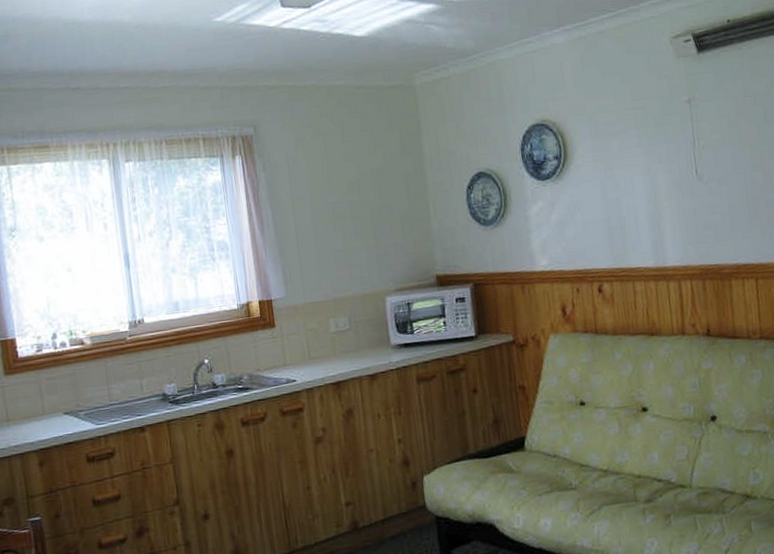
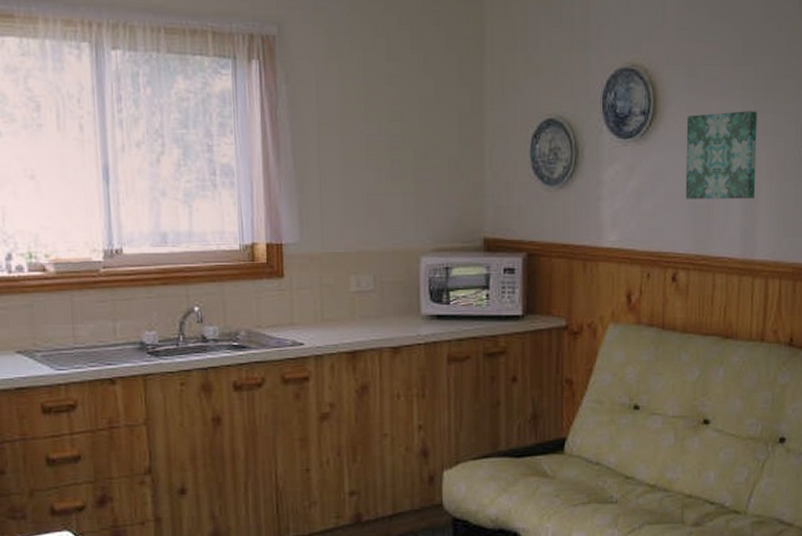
wall art: none [593,144,660,223] -> present [685,111,757,199]

